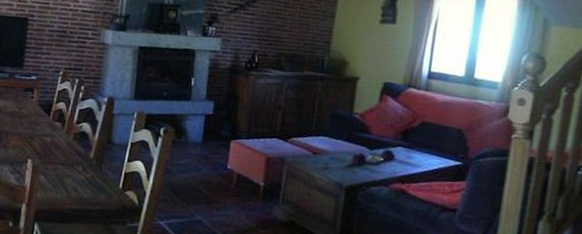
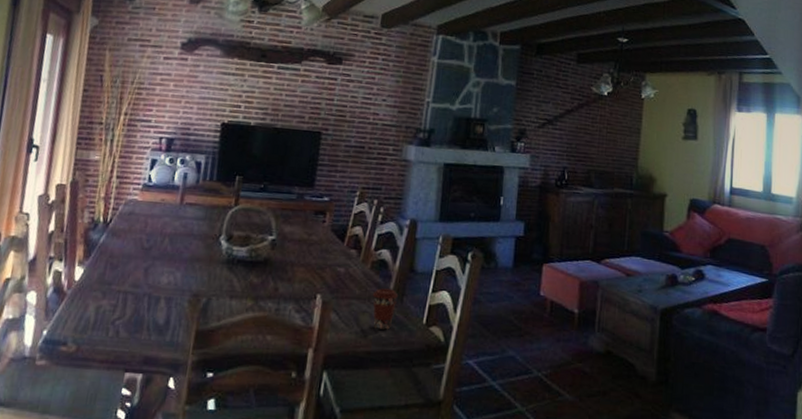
coffee cup: none [75,156,98,192] -> present [372,288,399,330]

